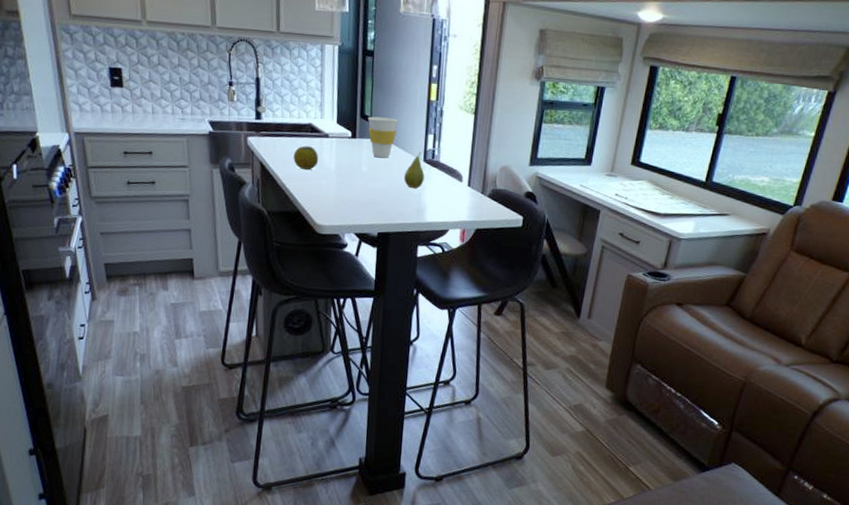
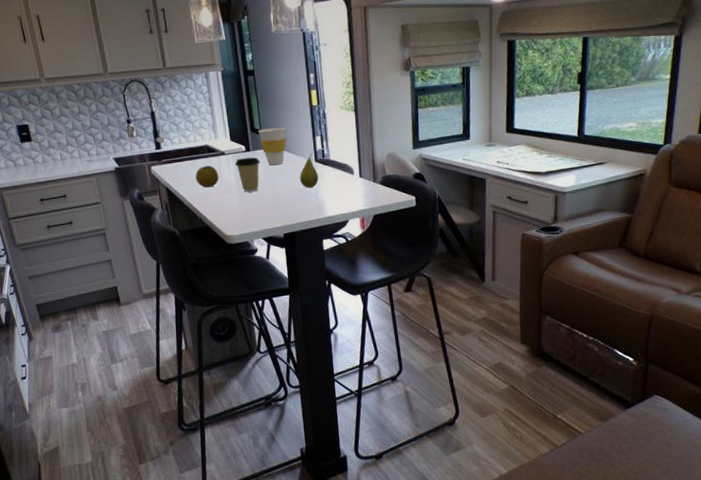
coffee cup: none [337,144,365,183] -> present [234,157,260,193]

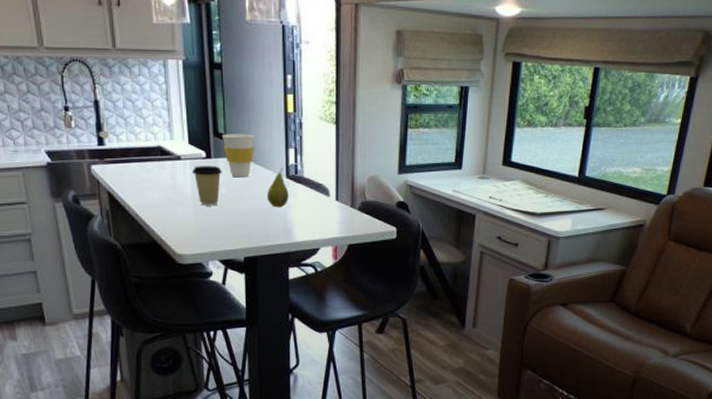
fruit: present [195,165,219,188] -> none [144,170,173,197]

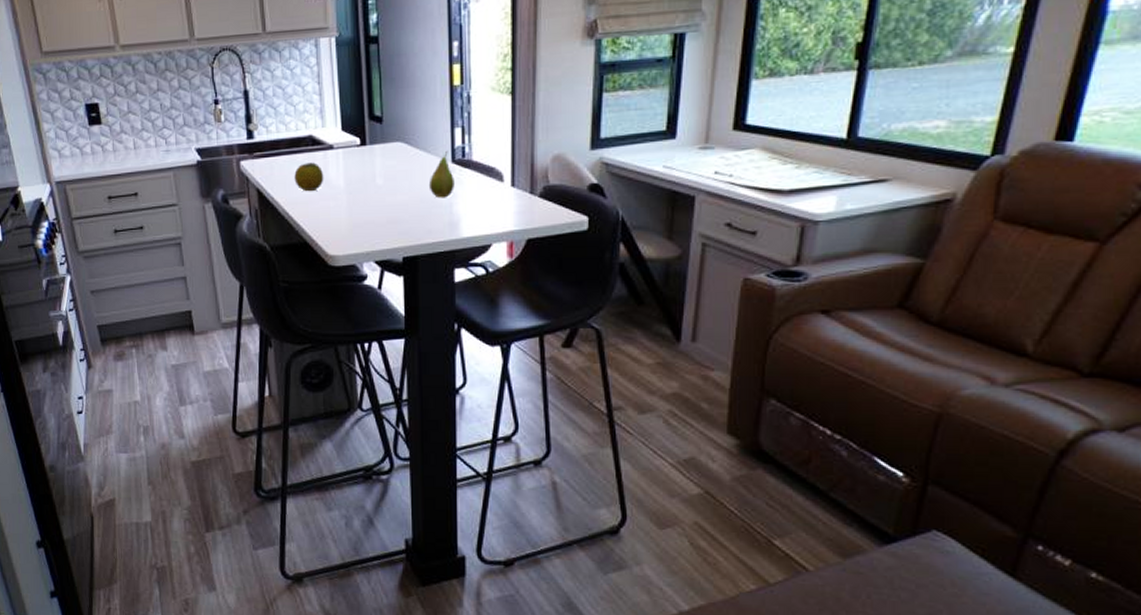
fruit: none [144,170,173,197] -> present [294,162,324,192]
coffee cup: present [191,165,222,206] -> none [345,153,378,200]
cup: present [222,134,255,177] -> none [379,114,416,164]

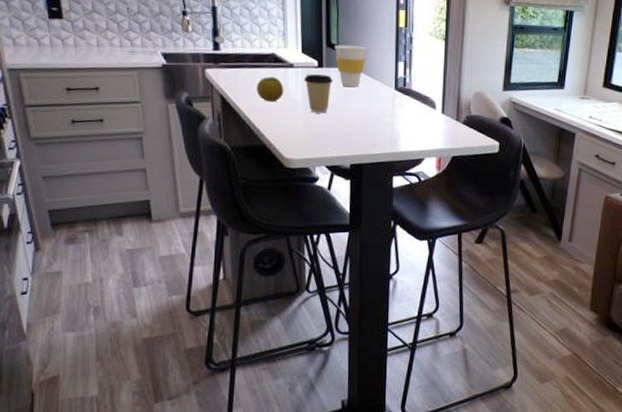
coffee cup: none [345,153,378,200] -> present [303,73,333,114]
cup: none [379,114,416,164] -> present [335,45,367,87]
fruit: present [428,150,454,198] -> none [375,79,396,118]

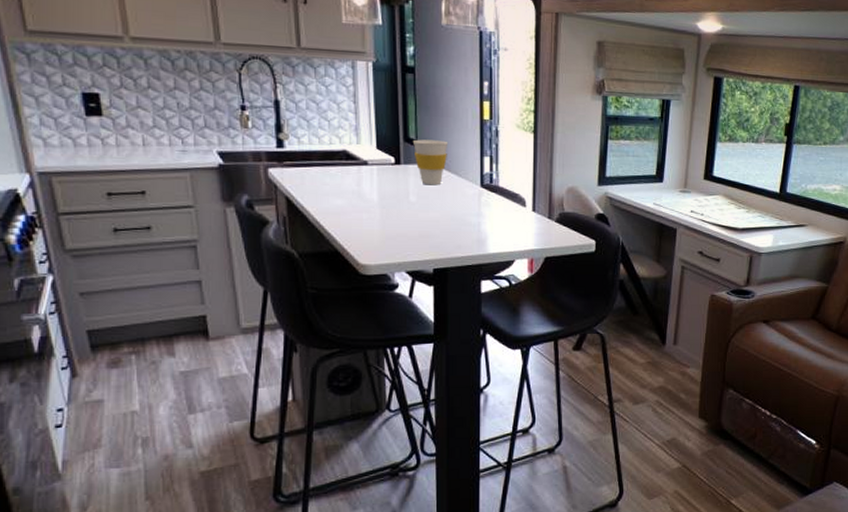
fruit: present [256,77,284,102] -> none [326,175,358,204]
coffee cup: present [303,73,333,114] -> none [379,171,412,214]

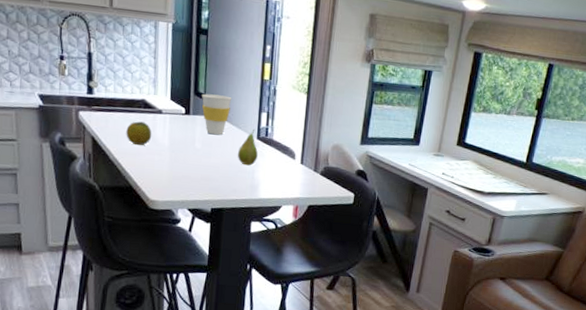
fruit: none [326,175,358,204] -> present [126,121,152,146]
fruit: none [459,175,483,218] -> present [237,129,258,166]

